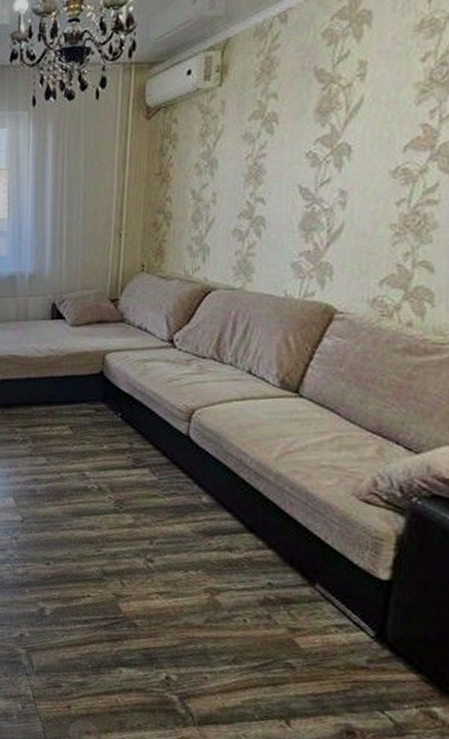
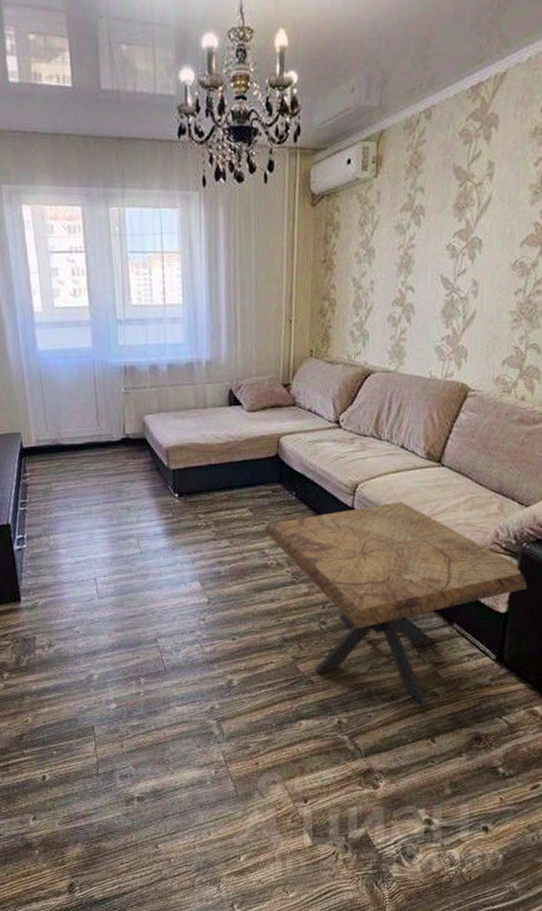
side table: none [85,433,418,680] -> present [264,502,527,707]

